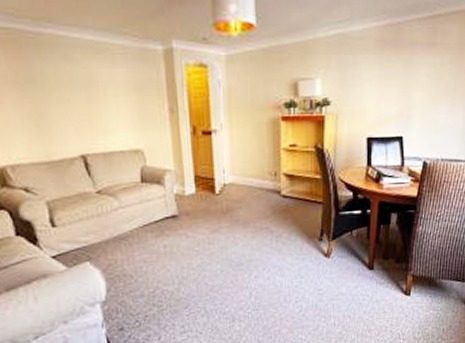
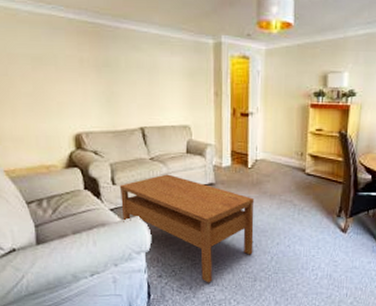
coffee table: none [61,208,229,330] -> present [119,174,255,283]

